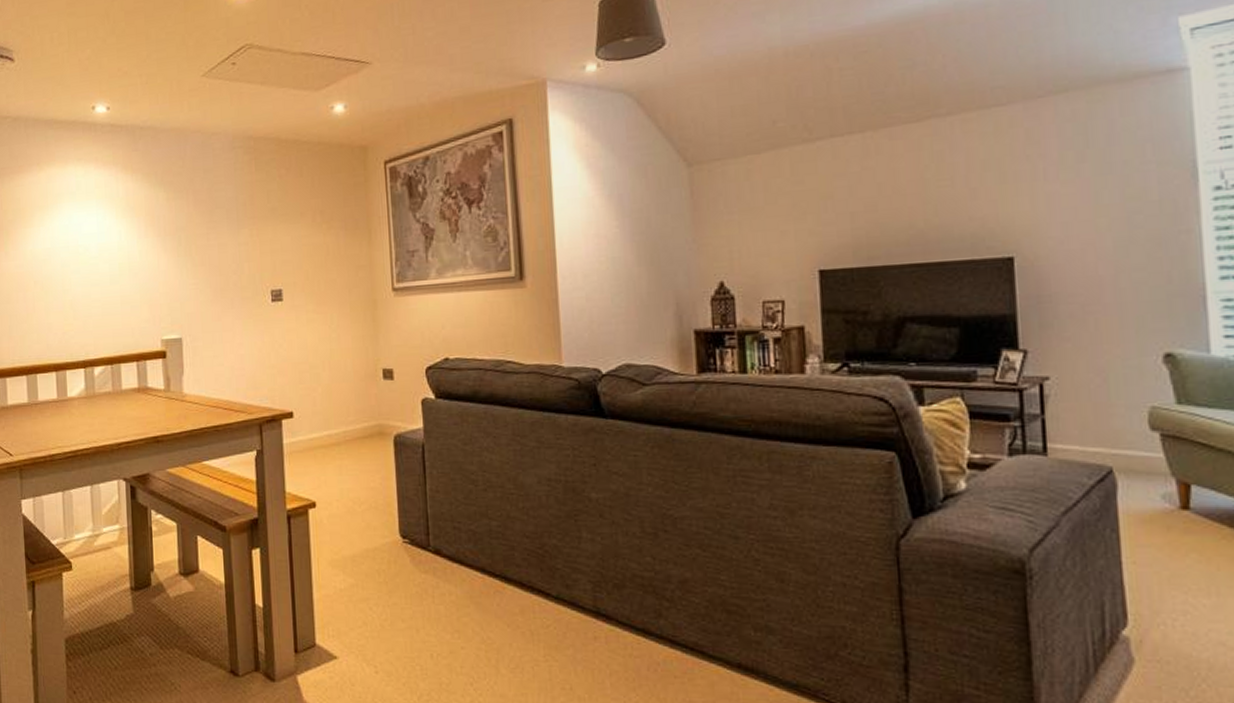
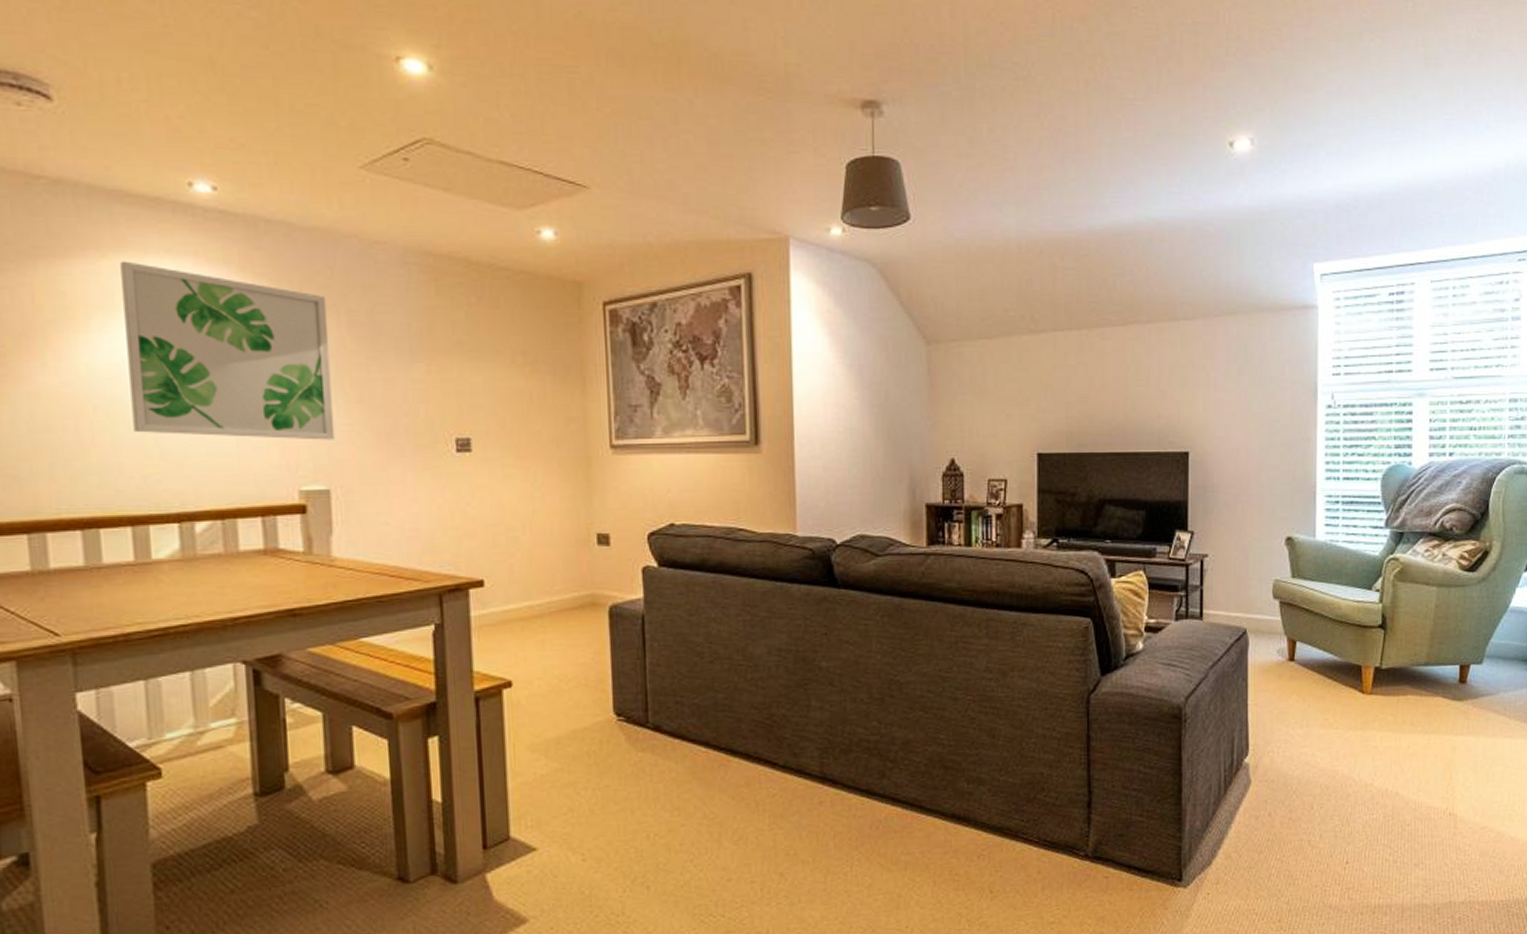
wall art: none [51,171,186,300] -> present [120,260,335,440]

